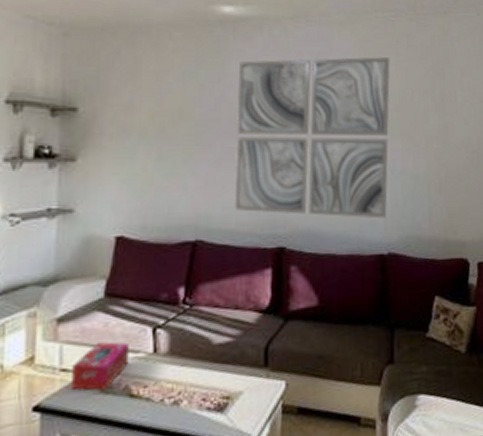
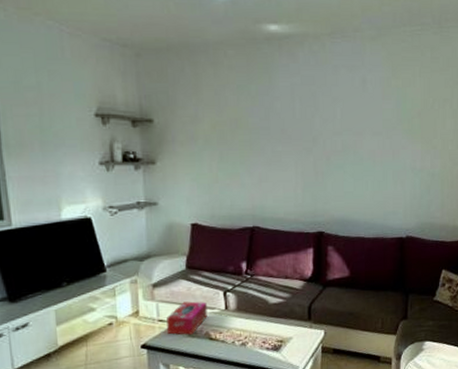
wall art: present [234,57,390,219] -> none [283,69,415,209]

